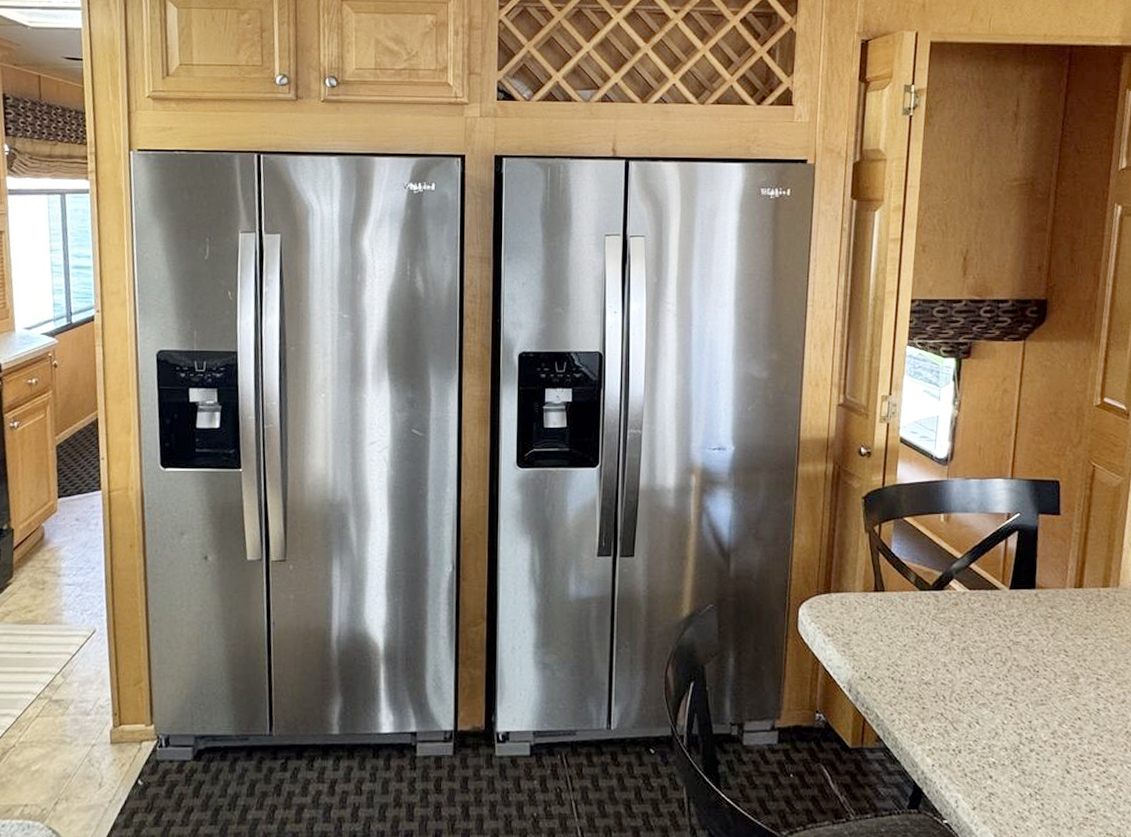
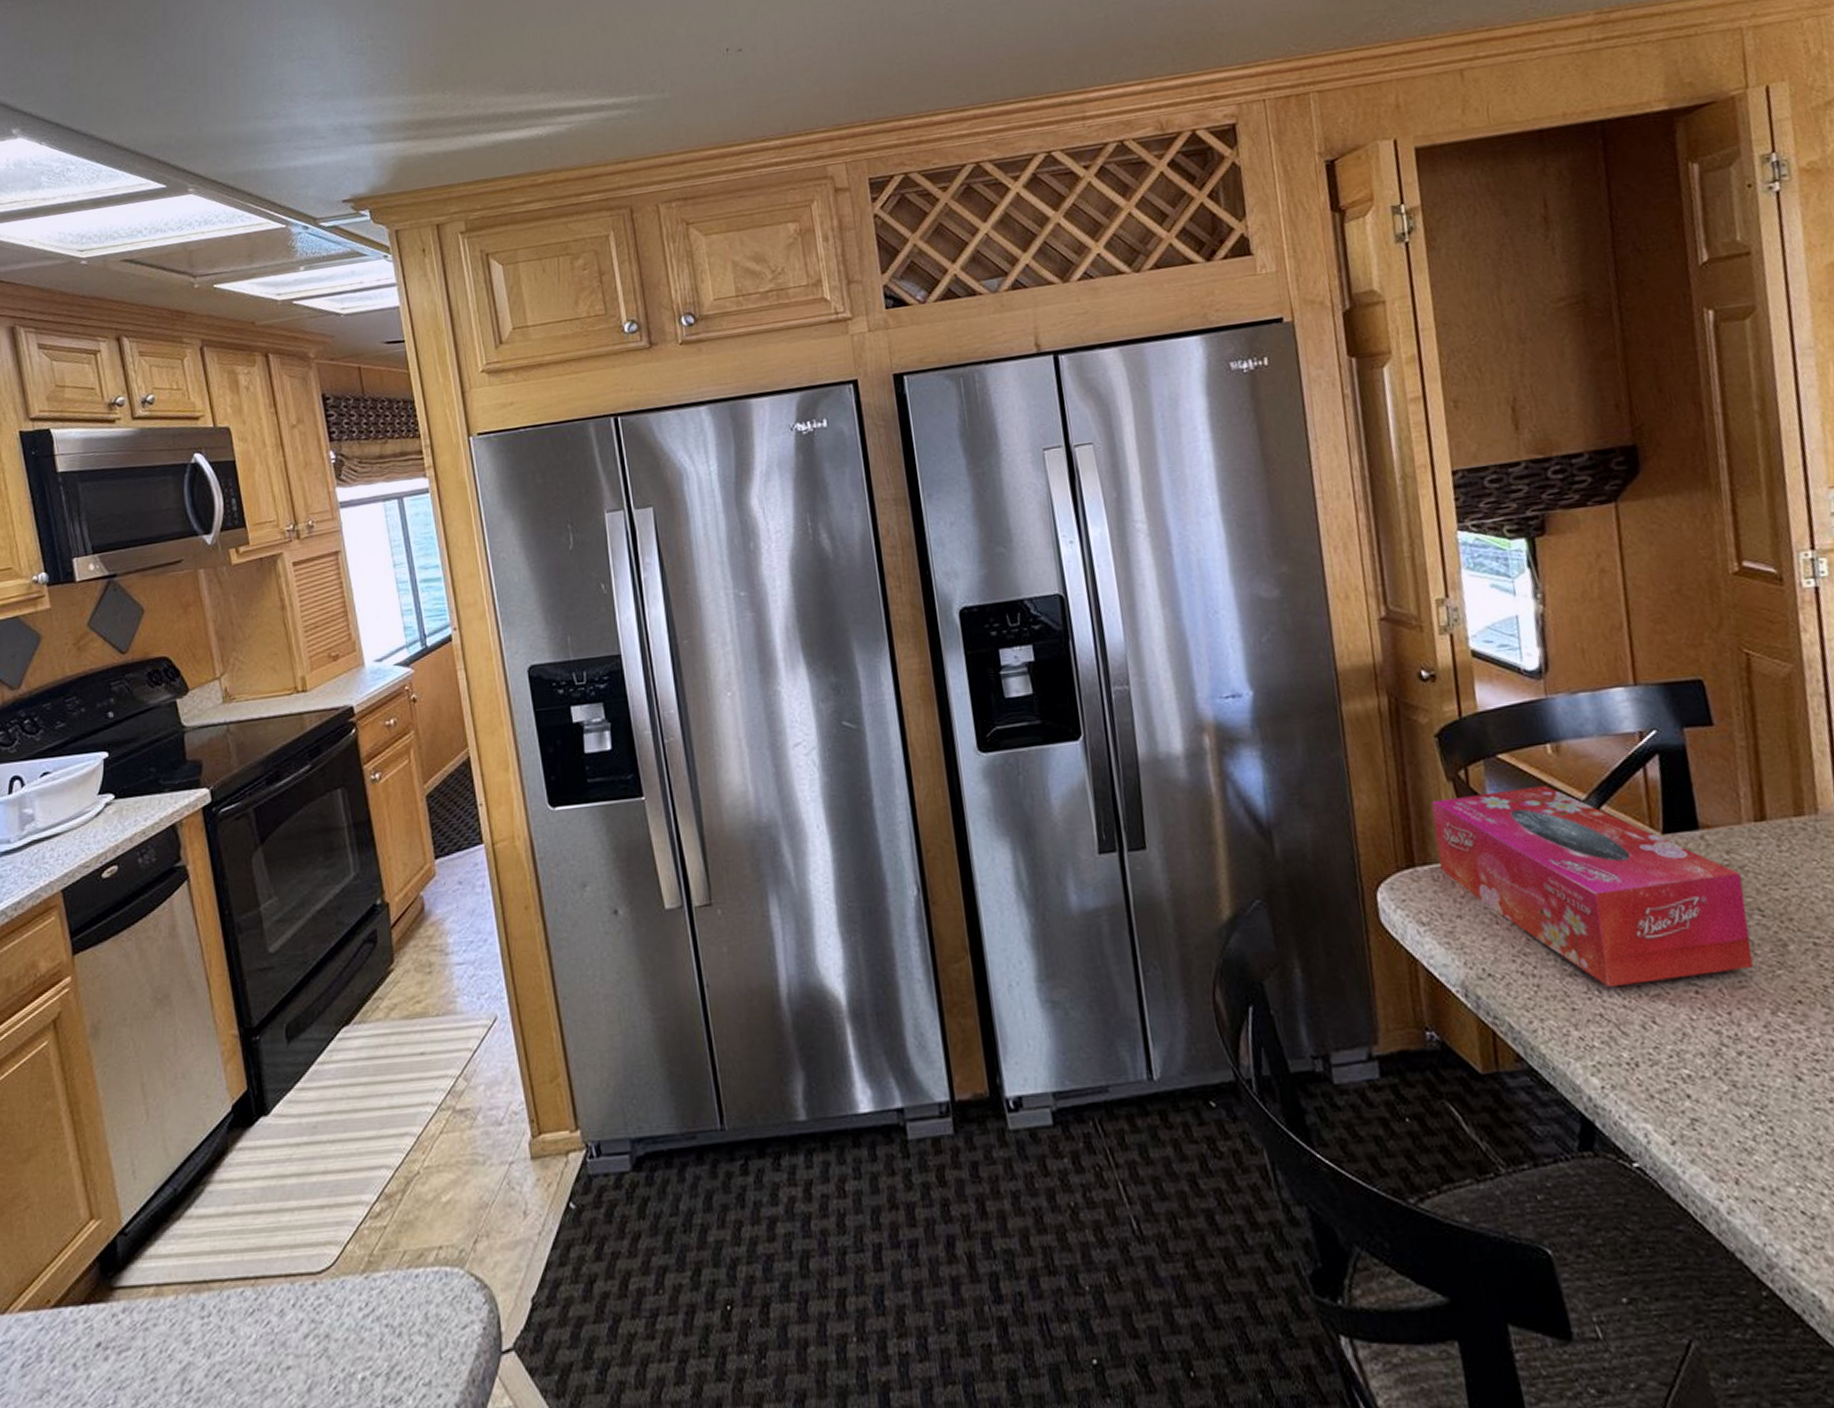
tissue box: none [848,544,1058,695] -> present [1431,786,1754,987]

